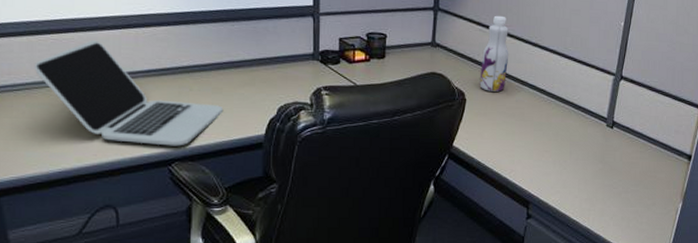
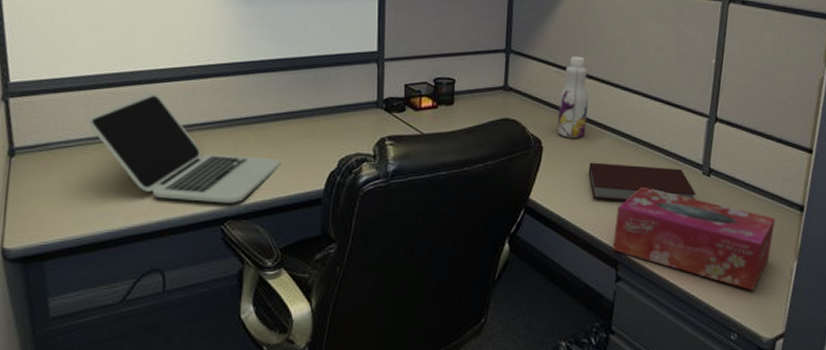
notebook: none [506,114,600,149] -> present [588,162,696,201]
tissue box: none [526,136,666,227] -> present [613,187,775,291]

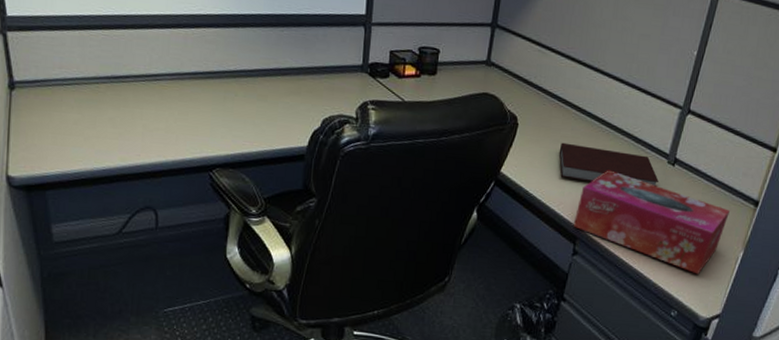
laptop: present [90,93,281,204] -> none [85,38,268,153]
beverage bottle: present [557,56,589,138] -> none [534,36,570,118]

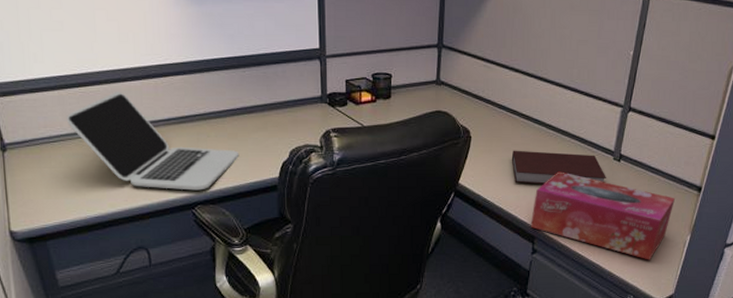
laptop: none [85,38,268,153] -> present [67,92,240,191]

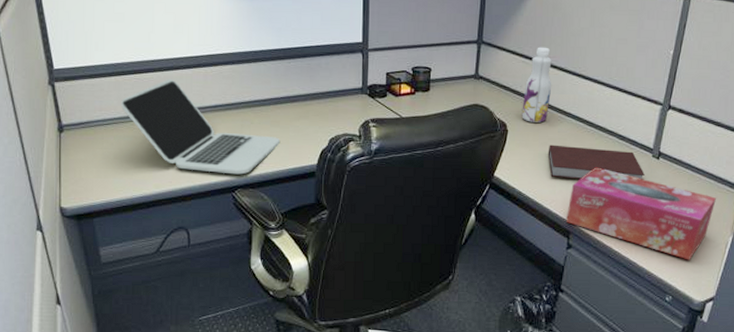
beverage bottle: none [484,50,514,128] -> present [521,47,552,123]

